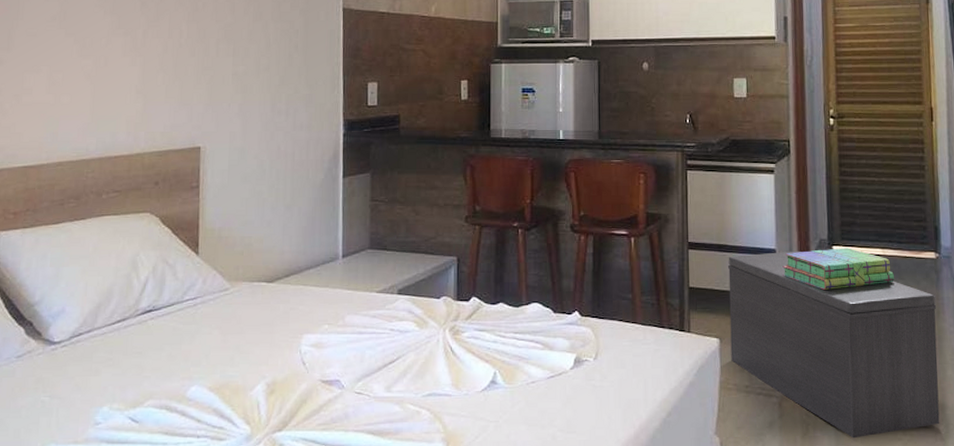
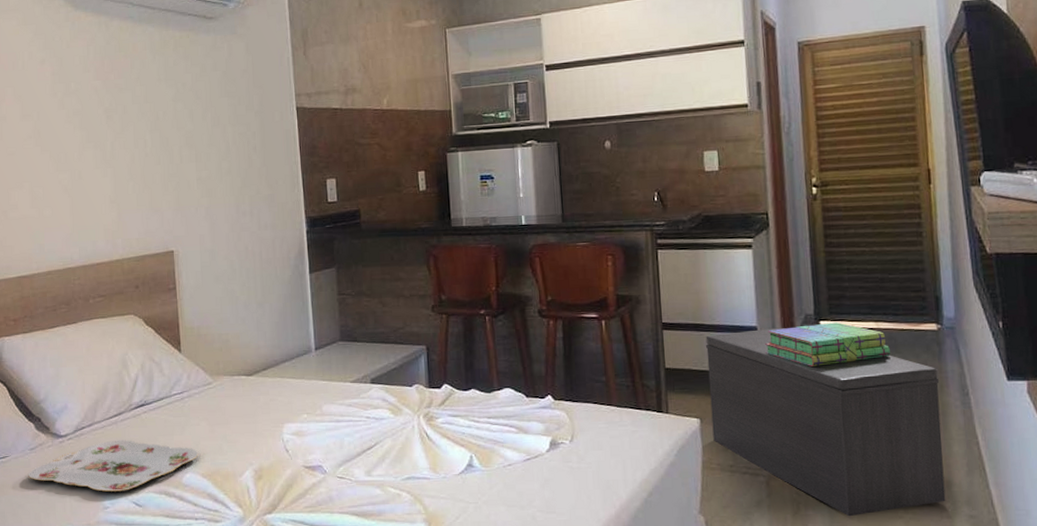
serving tray: none [11,348,208,406] -> present [28,440,199,492]

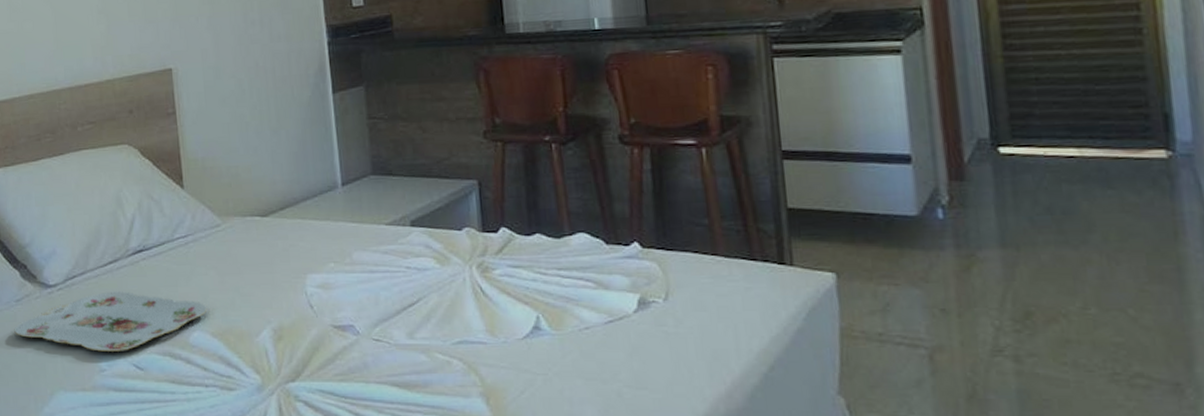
bench: present [705,327,946,517] -> none [841,155,1186,404]
stack of books: present [765,322,890,367] -> none [922,148,1100,207]

